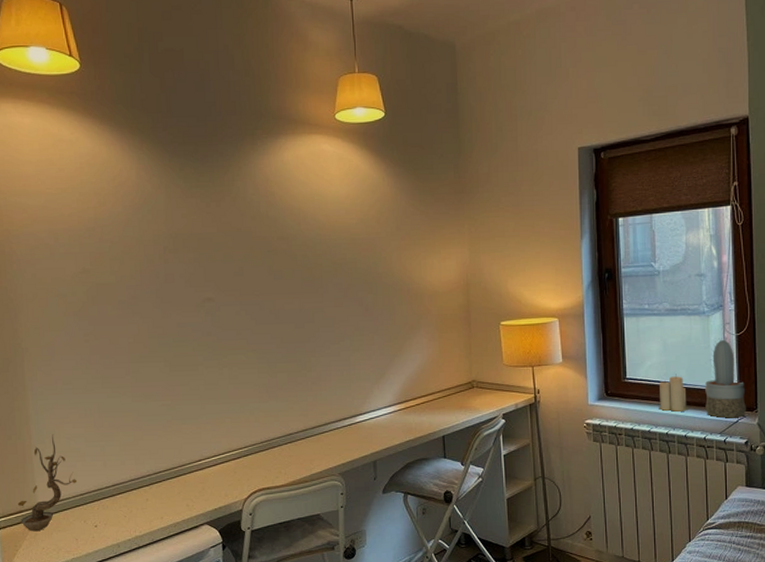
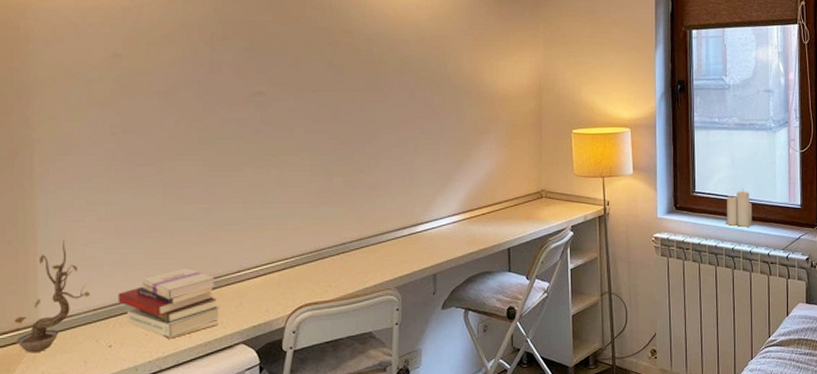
books: none [99,457,187,520] -> present [118,268,221,339]
potted cactus: present [704,338,747,419] -> none [769,154,809,235]

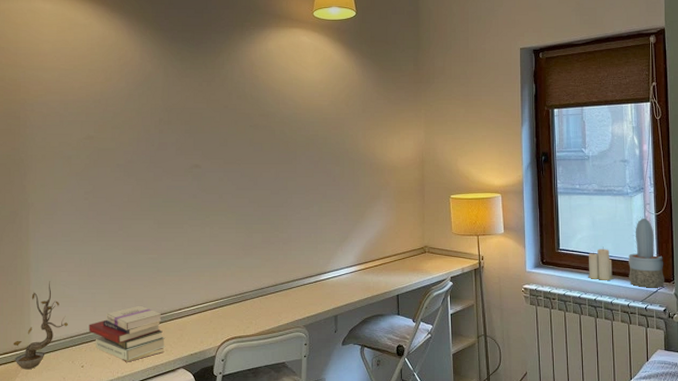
potted cactus: none [769,154,809,235] -> present [628,216,665,288]

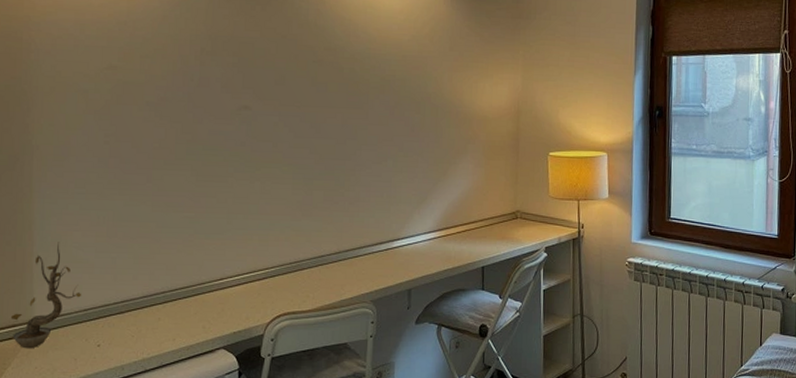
books: present [88,305,166,362] -> none [107,273,203,341]
candle: present [588,247,615,281] -> none [700,216,730,256]
potted cactus: present [628,216,665,288] -> none [745,183,786,265]

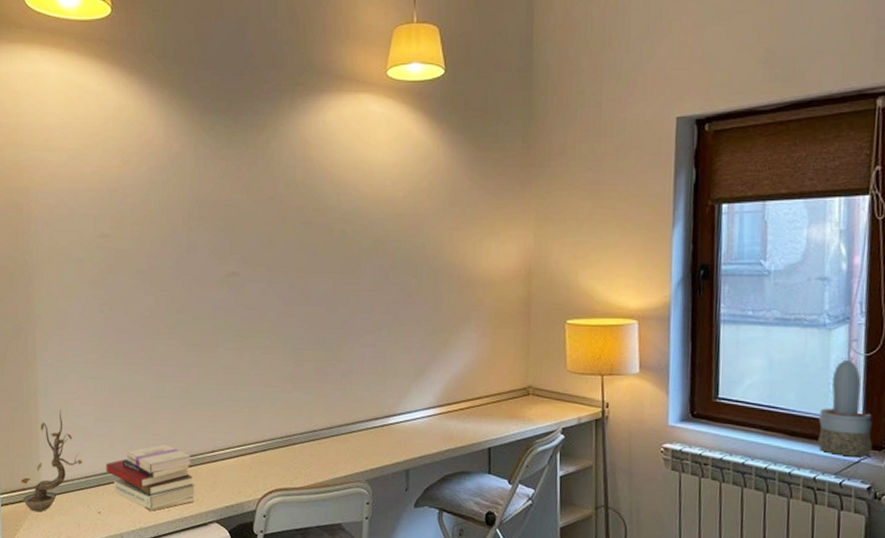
books: none [107,273,203,341] -> present [106,444,196,511]
potted cactus: none [745,183,786,265] -> present [818,357,873,458]

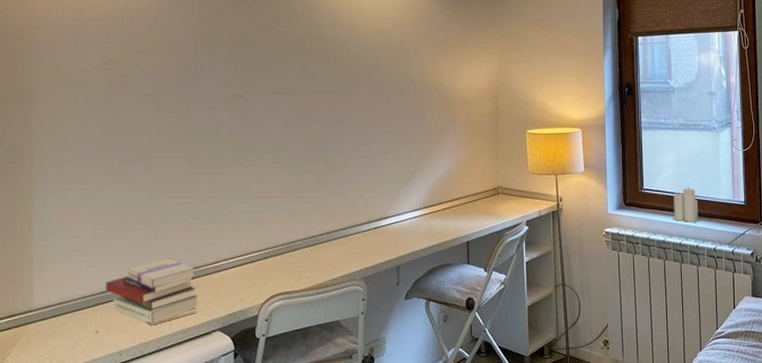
plant: present [20,409,83,512] -> none [10,231,81,338]
candle: none [757,397,797,445] -> present [673,186,701,223]
potted cactus: present [818,357,873,458] -> none [714,153,753,230]

